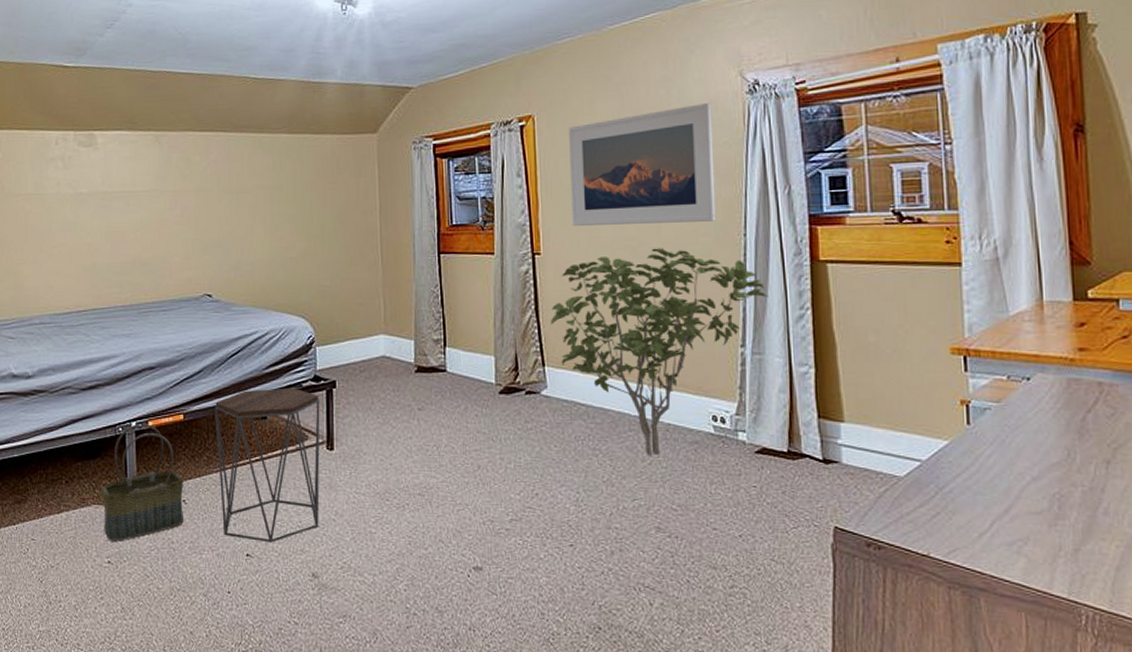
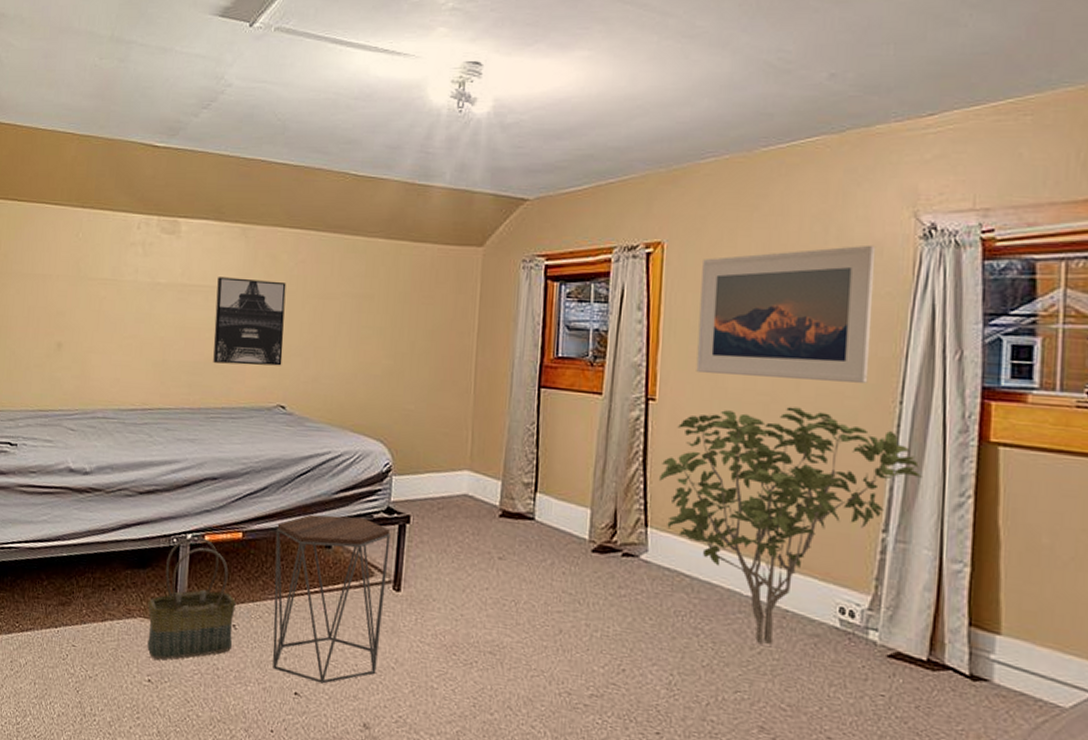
wall art: none [137,181,205,261] -> present [213,277,286,366]

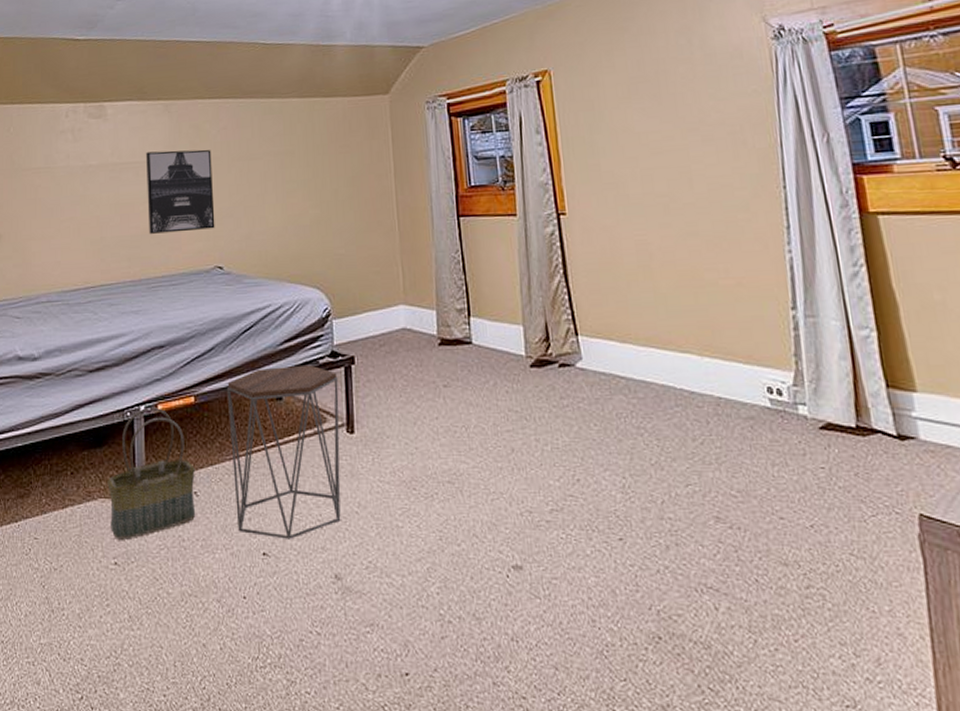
shrub: present [659,407,922,644] -> none [581,204,817,433]
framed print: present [696,244,876,383] -> none [587,49,752,183]

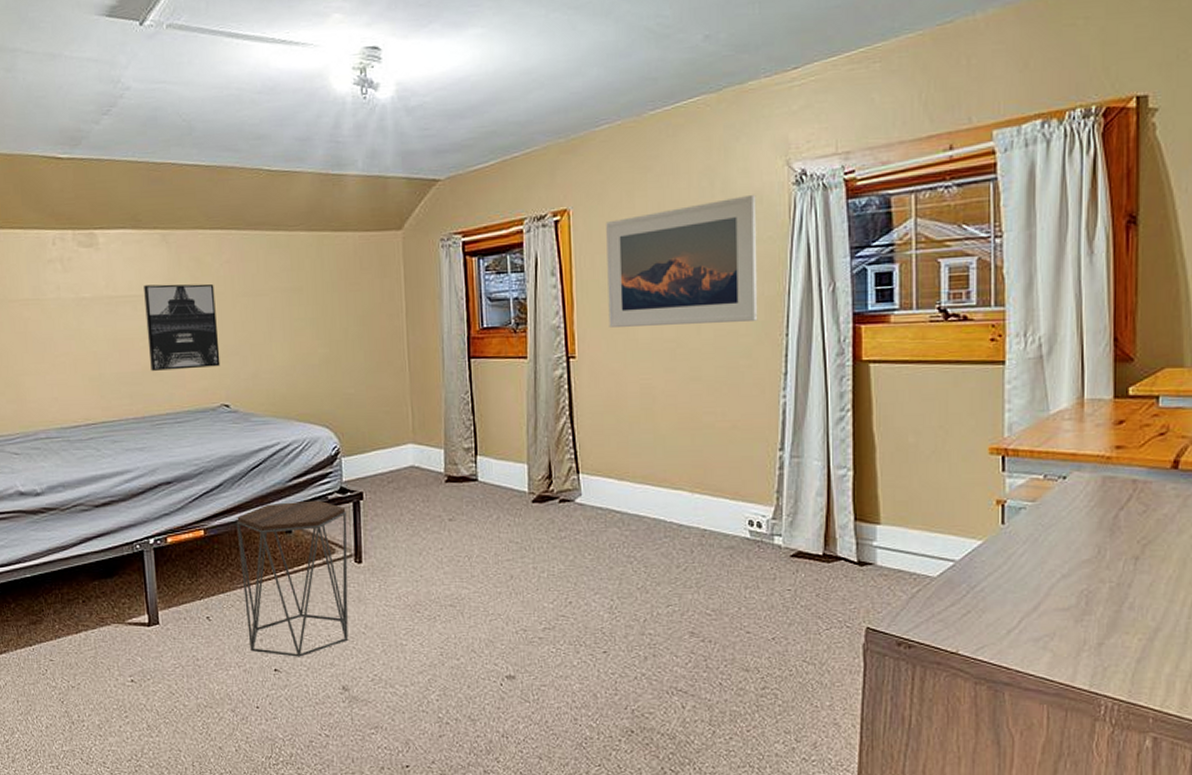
basket: present [107,408,195,540] -> none [120,541,208,660]
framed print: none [587,49,752,183] -> present [606,194,758,327]

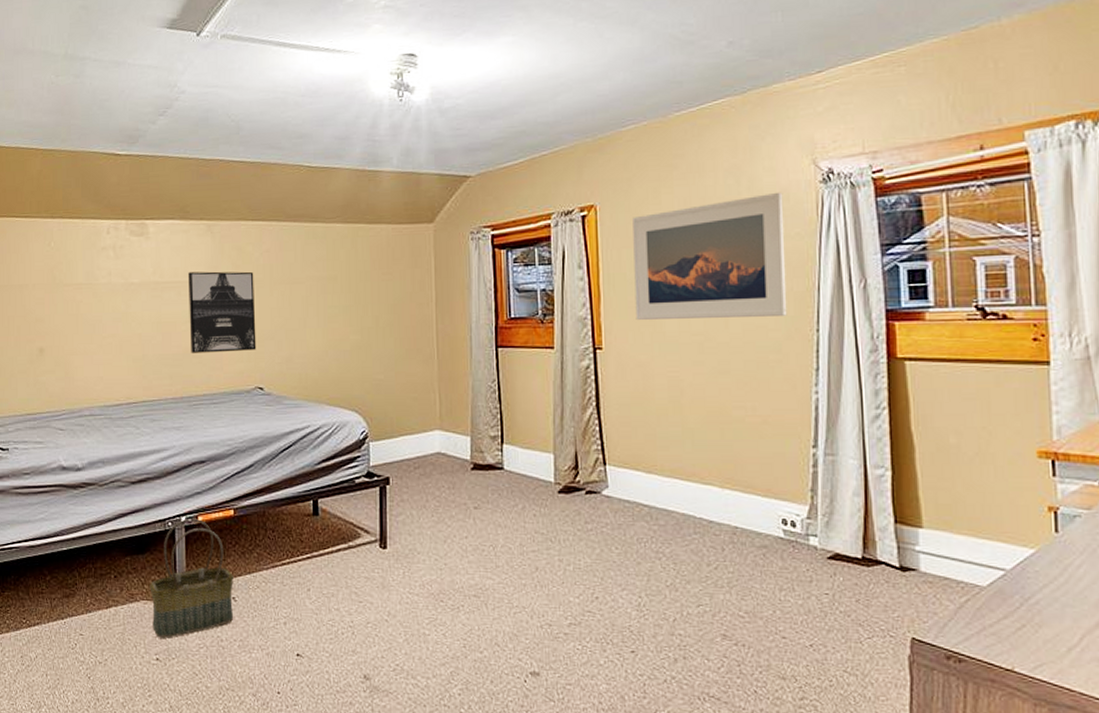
basket: none [120,541,208,660] -> present [149,519,234,638]
side table: present [237,500,349,657] -> none [266,483,373,643]

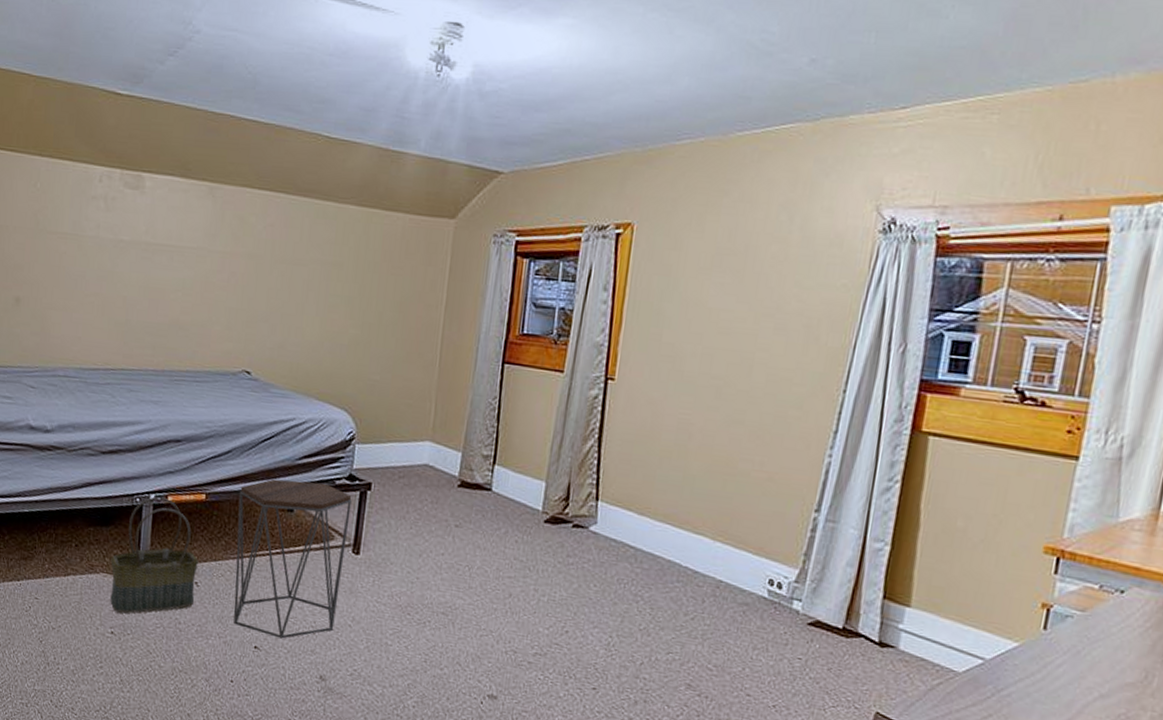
wall art: present [188,271,257,353] -> none [178,237,254,331]
side table: none [266,483,373,643] -> present [233,478,352,639]
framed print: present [633,191,788,320] -> none [655,236,837,371]

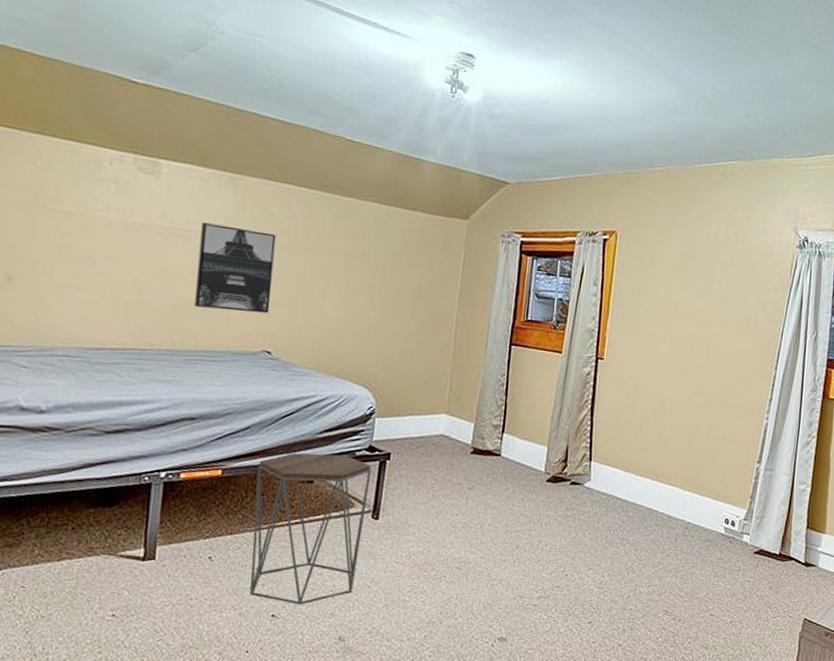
basket: present [110,497,198,614] -> none [112,475,213,595]
wall art: none [178,237,254,331] -> present [194,222,276,314]

